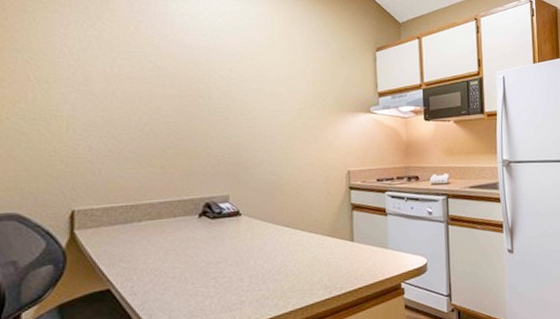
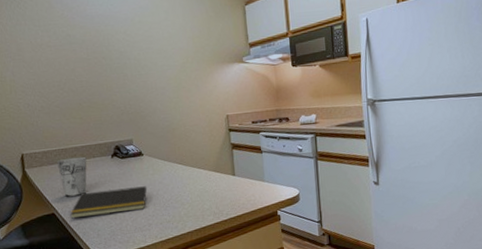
cup: none [122,215,165,267] -> present [57,156,87,197]
notepad: none [133,253,243,297] -> present [70,186,148,219]

